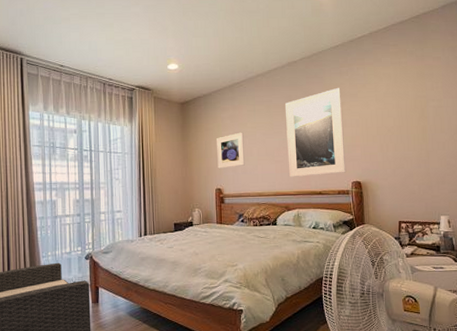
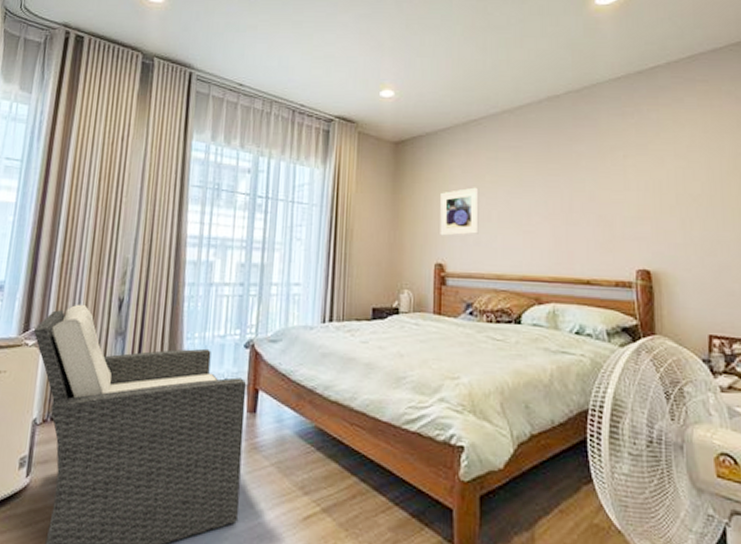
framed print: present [285,87,346,177] -> none [541,134,629,257]

